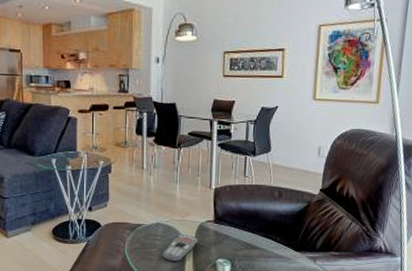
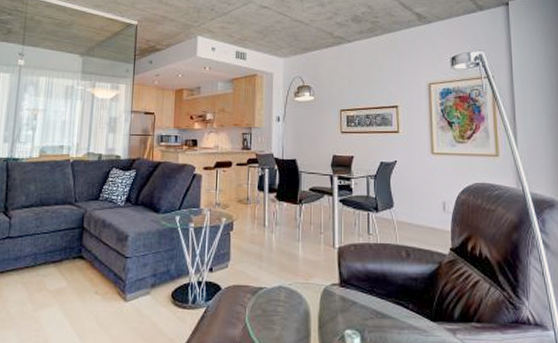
remote control: present [162,234,198,261] -> none [285,299,323,332]

